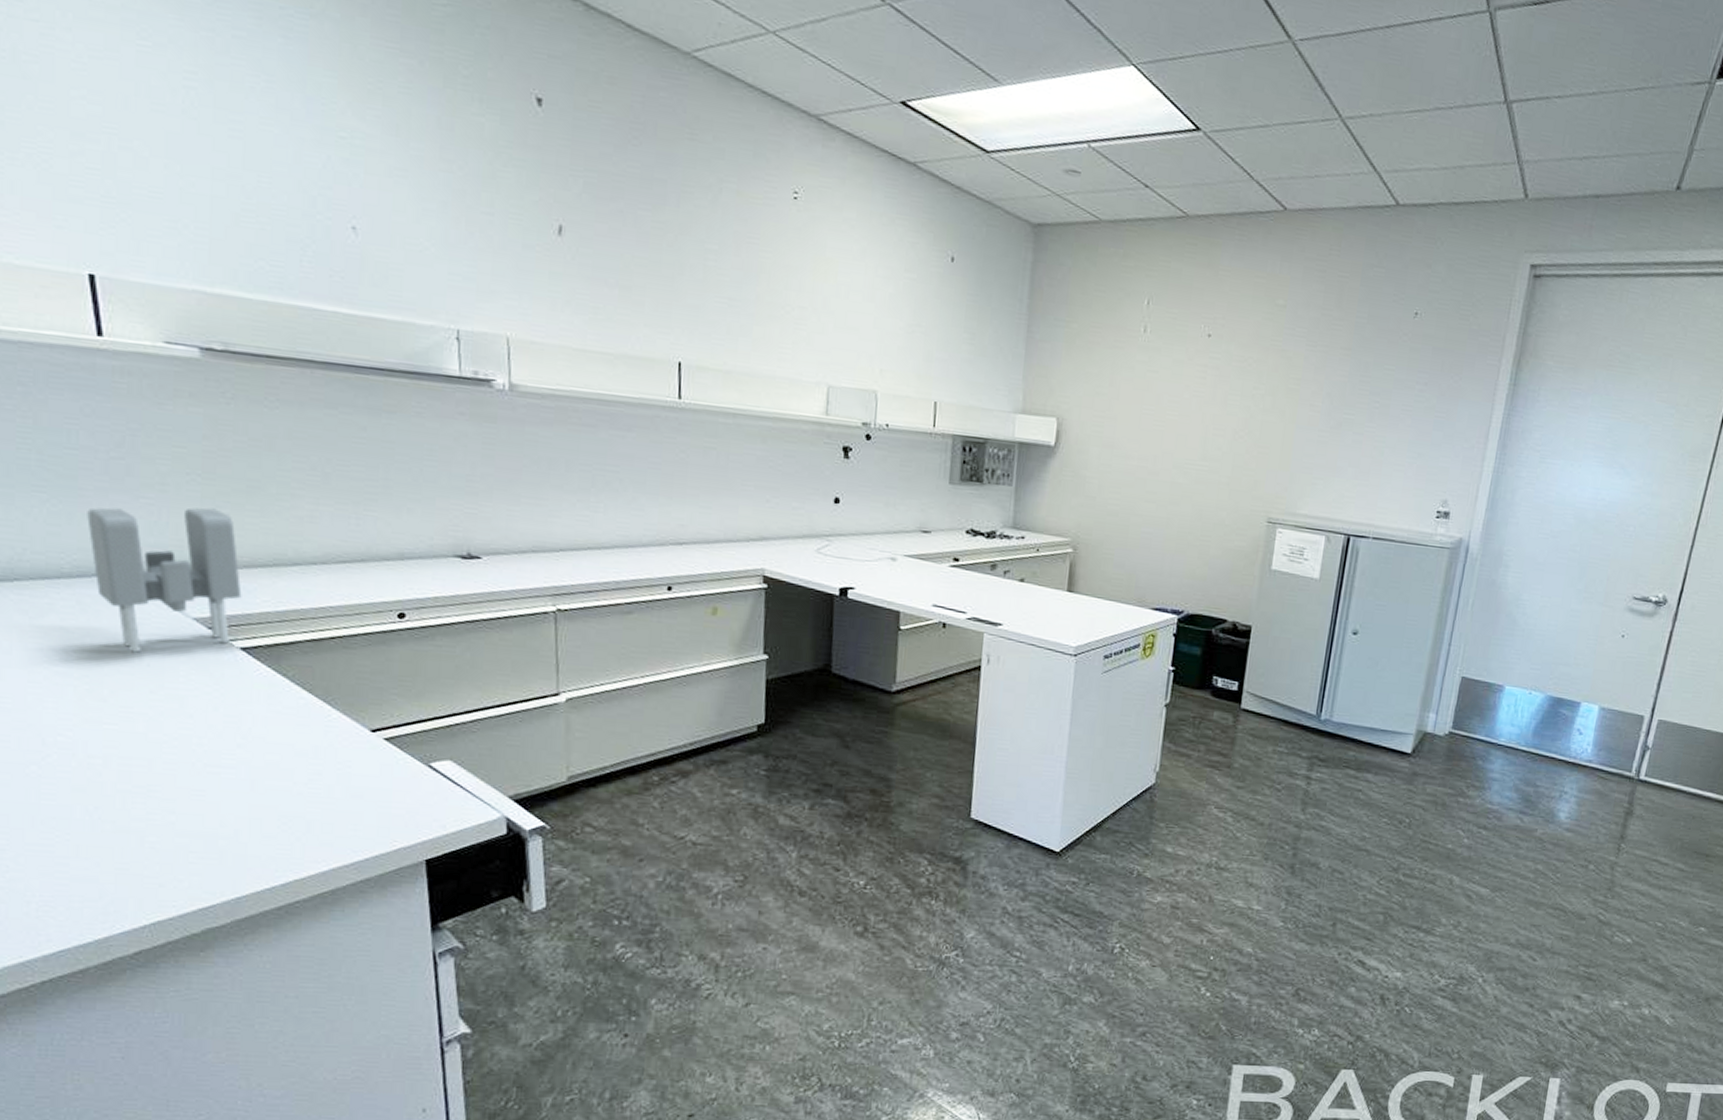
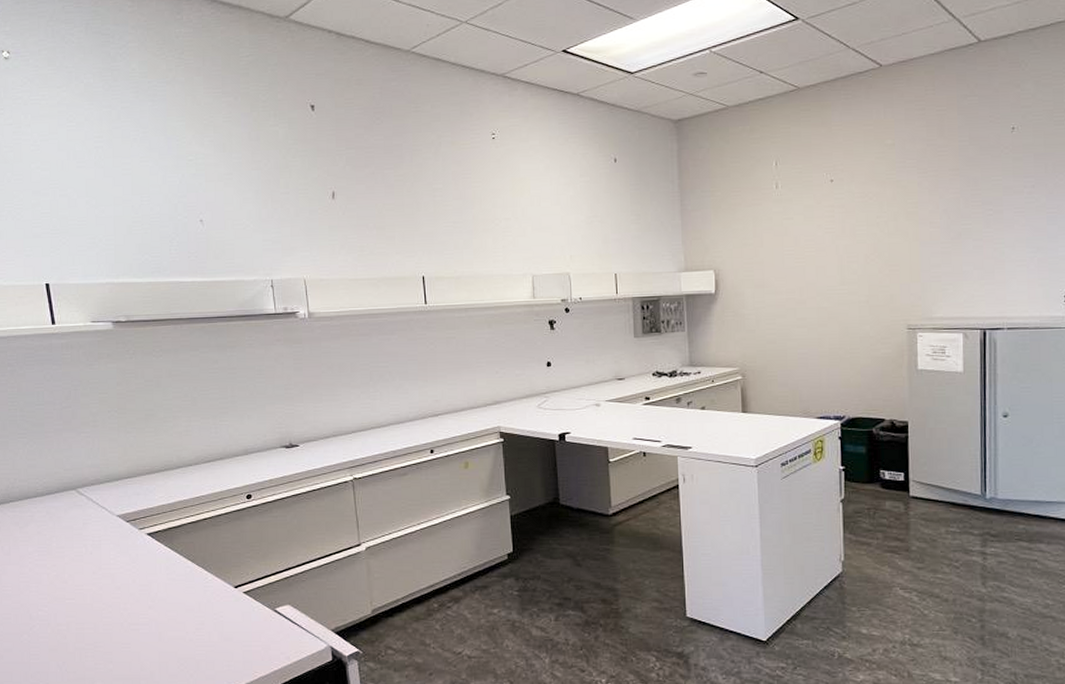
speaker: present [87,507,242,653] -> none [51,434,146,545]

